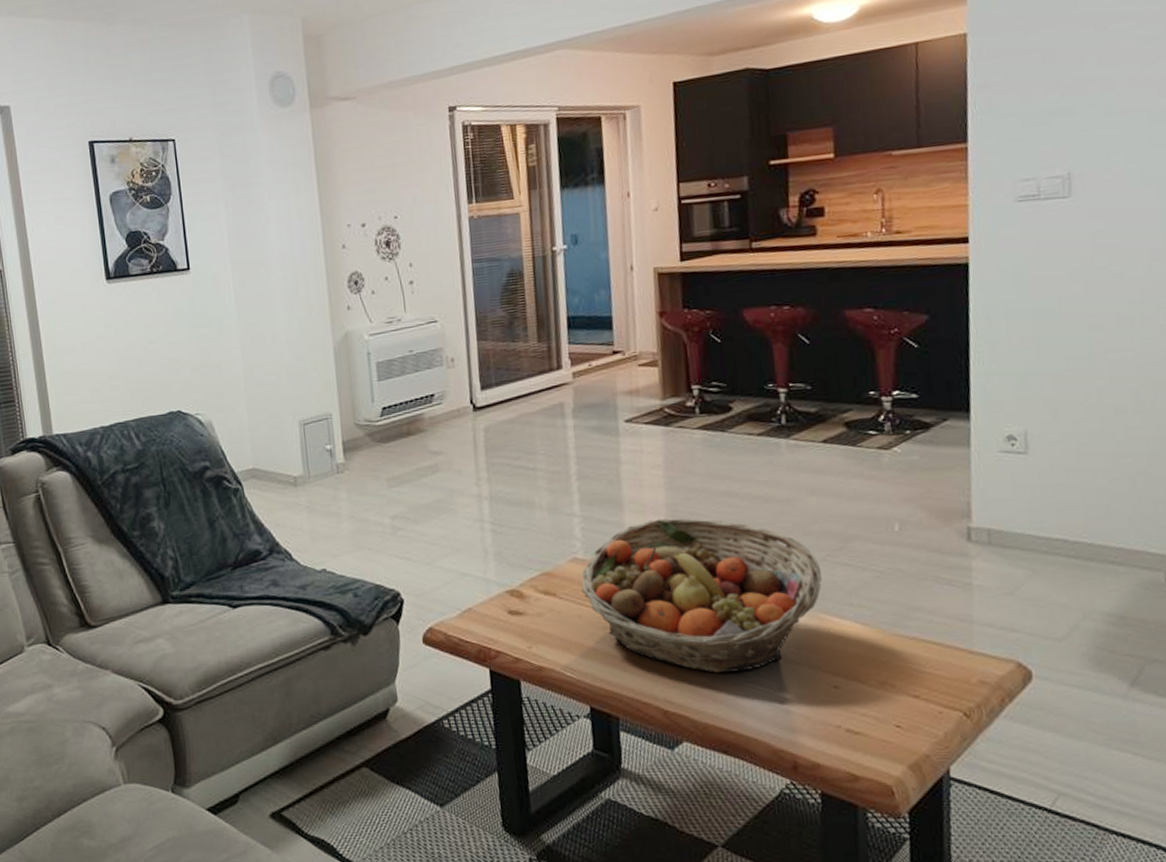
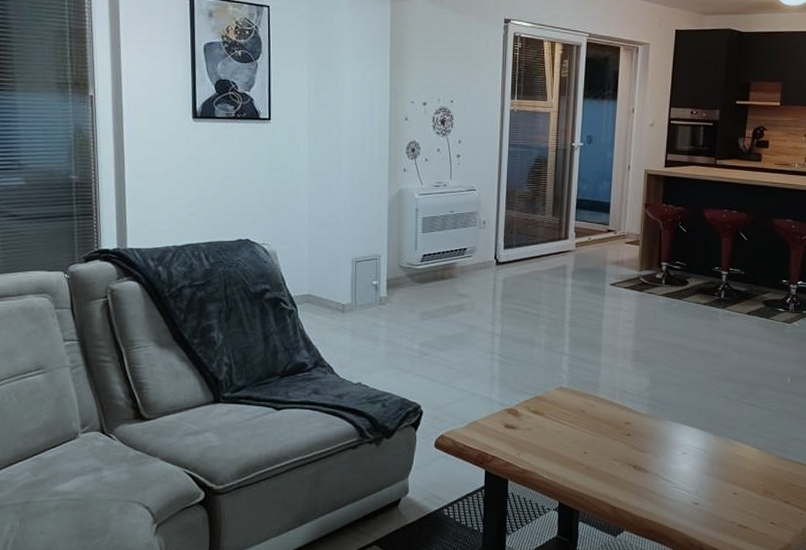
fruit basket: present [581,518,822,673] -> none [563,361,734,480]

